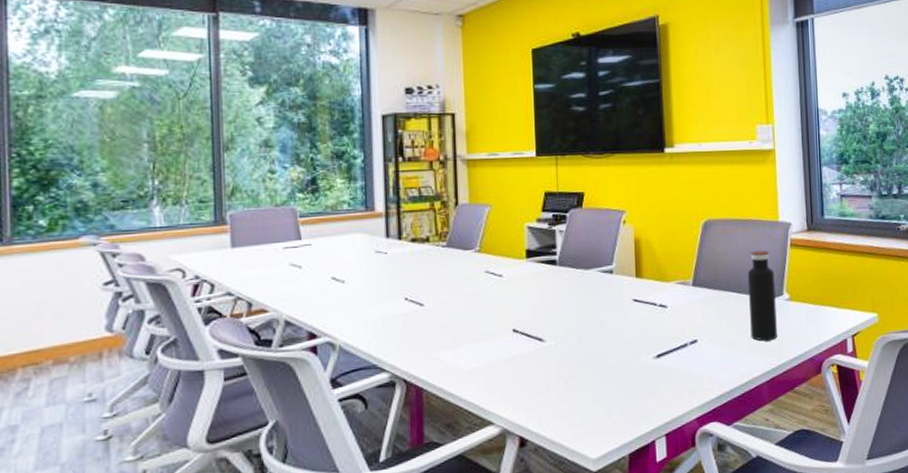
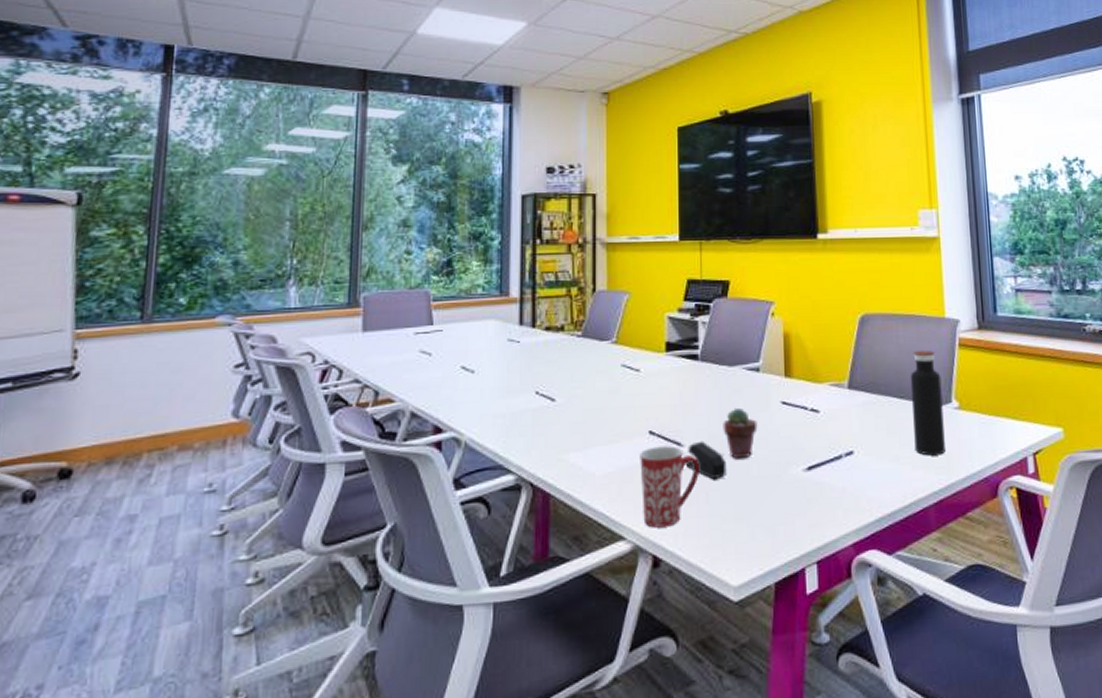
mug: none [503,341,560,413] -> present [638,445,699,528]
stapler: none [547,336,585,370] -> present [685,441,727,480]
potted succulent: none [580,306,612,351] -> present [723,407,758,459]

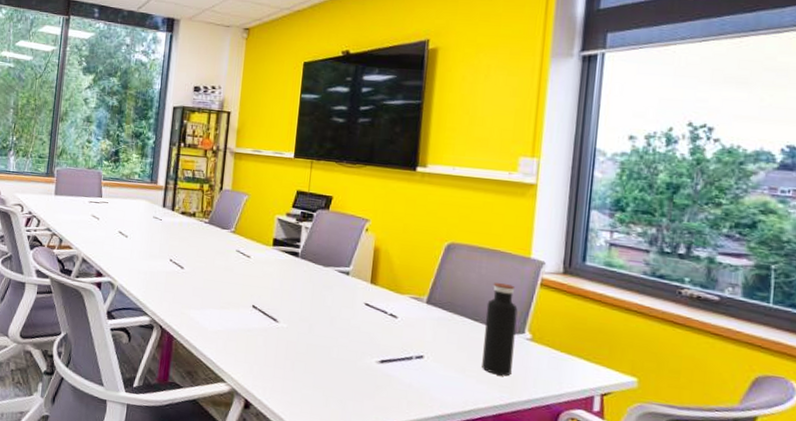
mug: present [638,445,699,528] -> none [241,317,289,381]
stapler: present [685,441,727,480] -> none [278,321,312,354]
potted succulent: present [723,407,758,459] -> none [312,300,342,342]

